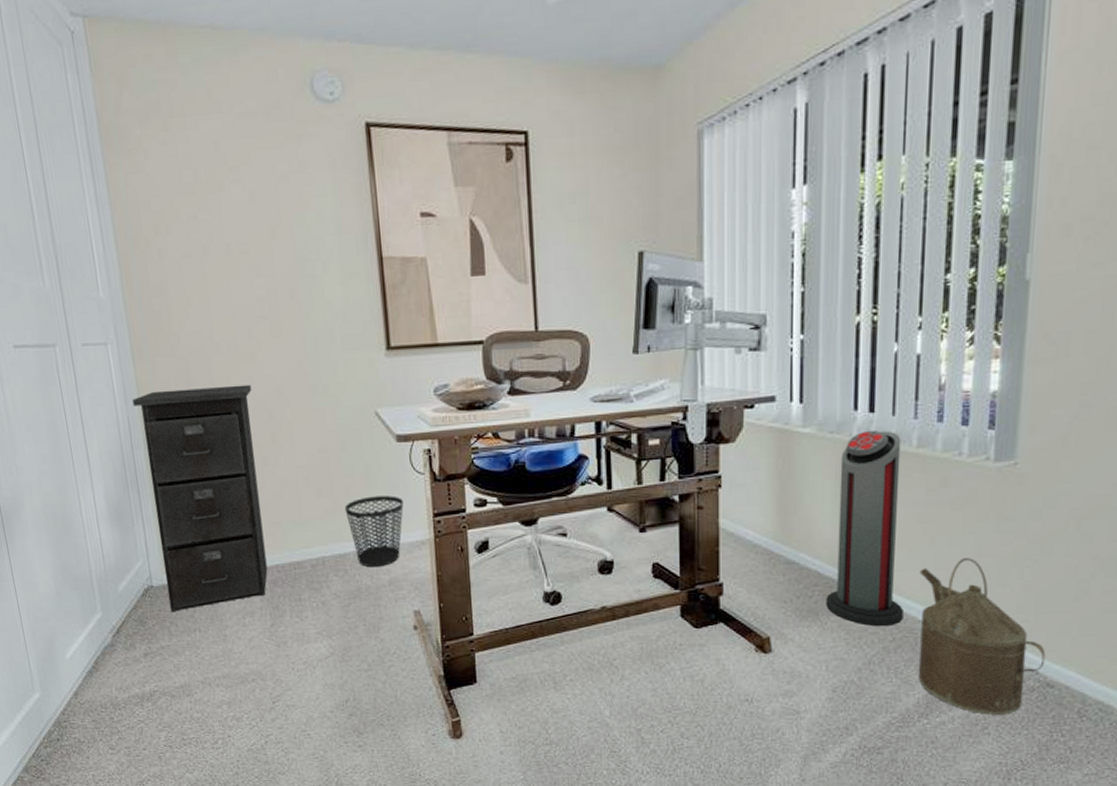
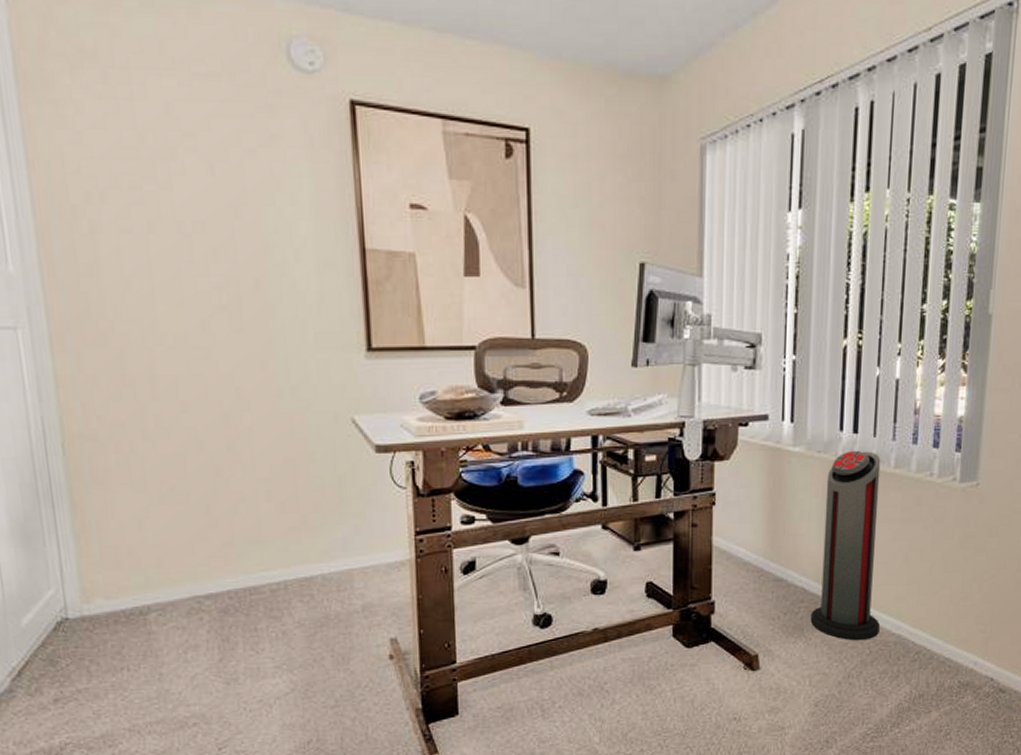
filing cabinet: present [132,384,268,613] -> none [48,383,217,649]
wastebasket: present [344,495,404,568] -> none [312,512,382,592]
watering can: present [919,558,1046,715] -> none [892,573,999,721]

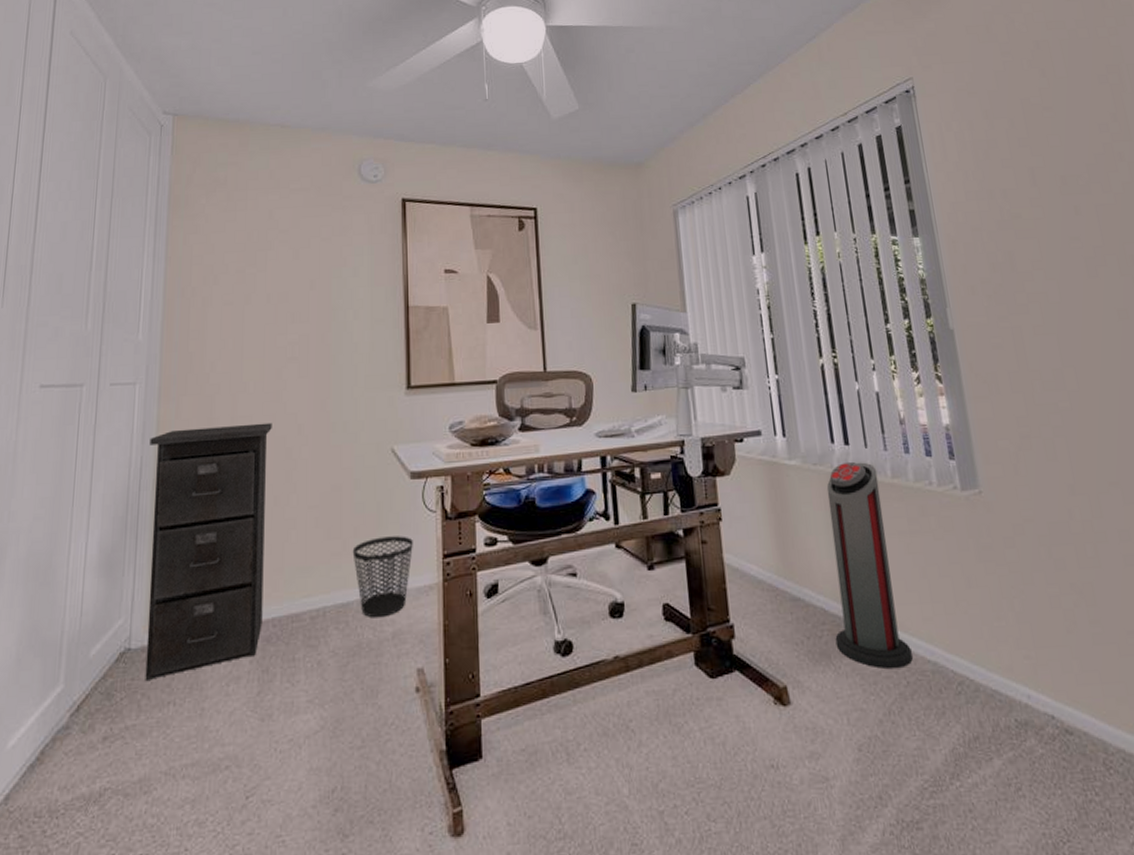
filing cabinet: none [48,383,217,649] -> present [145,422,272,682]
wastebasket: none [312,512,382,592] -> present [352,536,413,618]

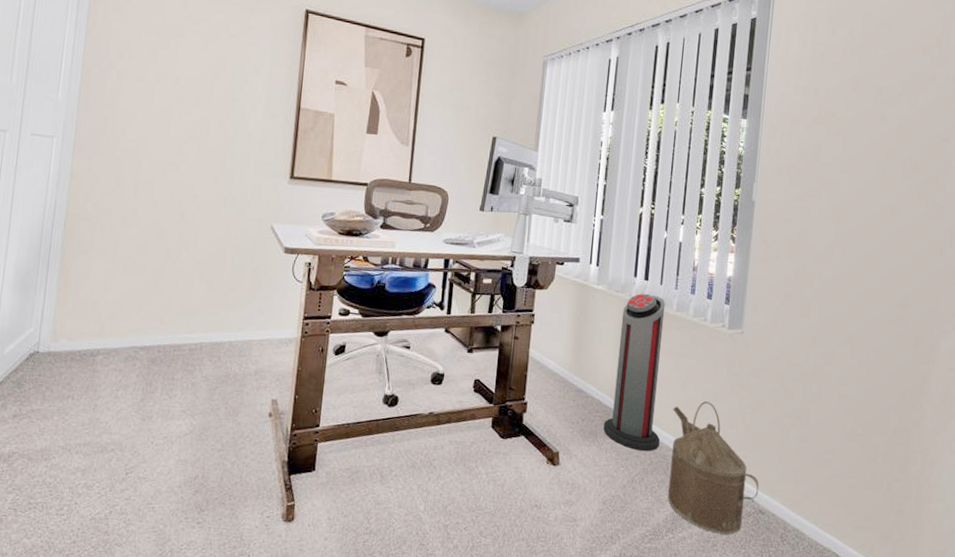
filing cabinet: present [145,422,272,682] -> none [49,182,171,379]
wastebasket: present [352,536,413,618] -> none [229,295,280,358]
watering can: none [918,589,1058,772] -> present [668,401,759,535]

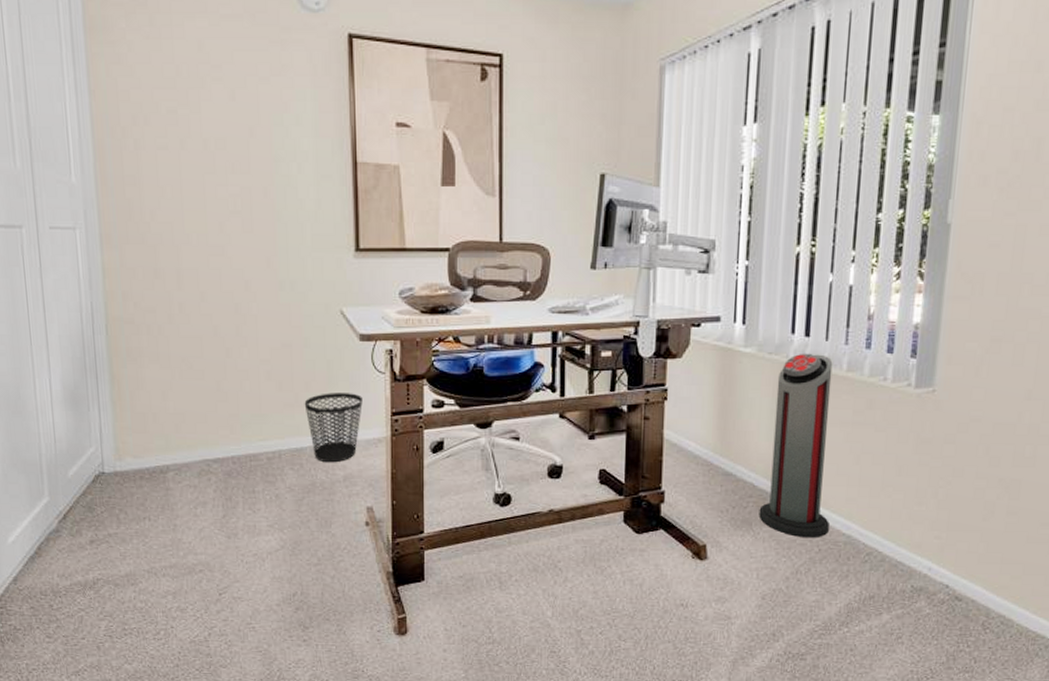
wastebasket: none [229,295,280,358] -> present [304,393,363,463]
watering can: present [668,401,759,535] -> none [841,477,955,625]

